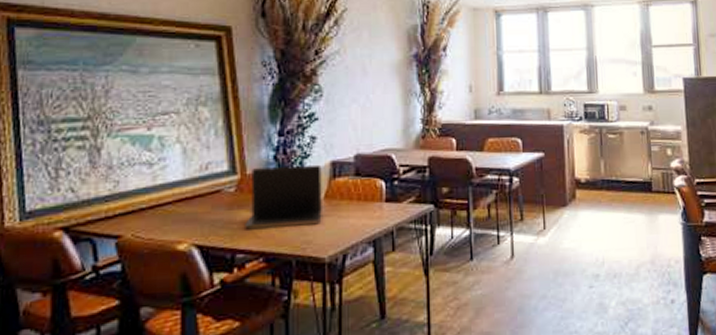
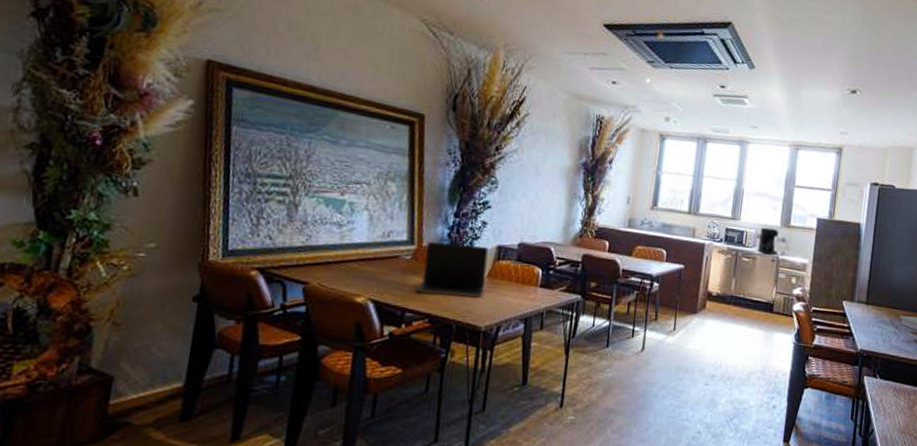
coffee maker: none [622,96,647,127] -> present [757,227,779,256]

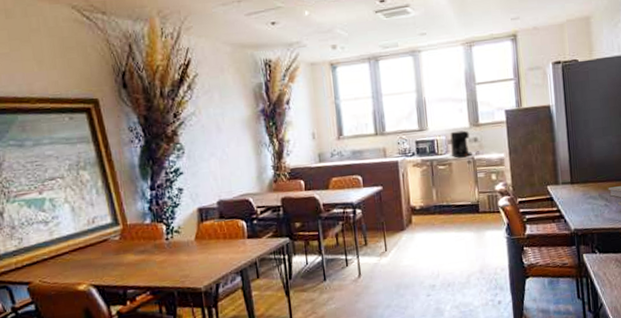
laptop computer: present [416,242,489,298] -> none [131,211,195,269]

